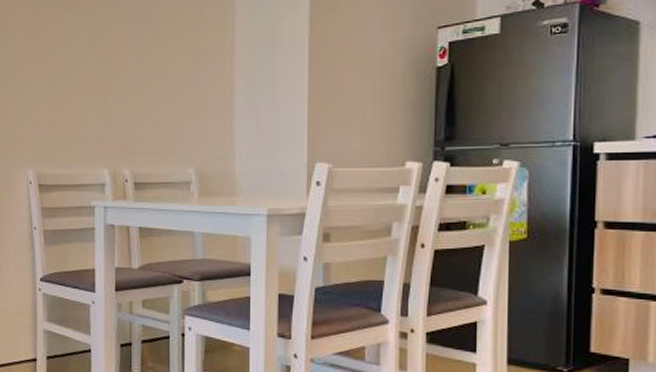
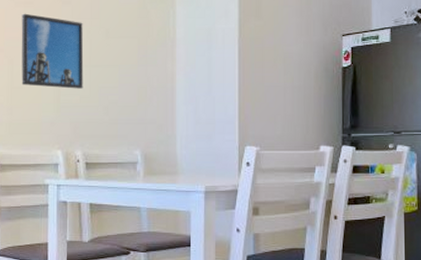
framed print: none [63,17,131,101] -> present [21,13,84,89]

